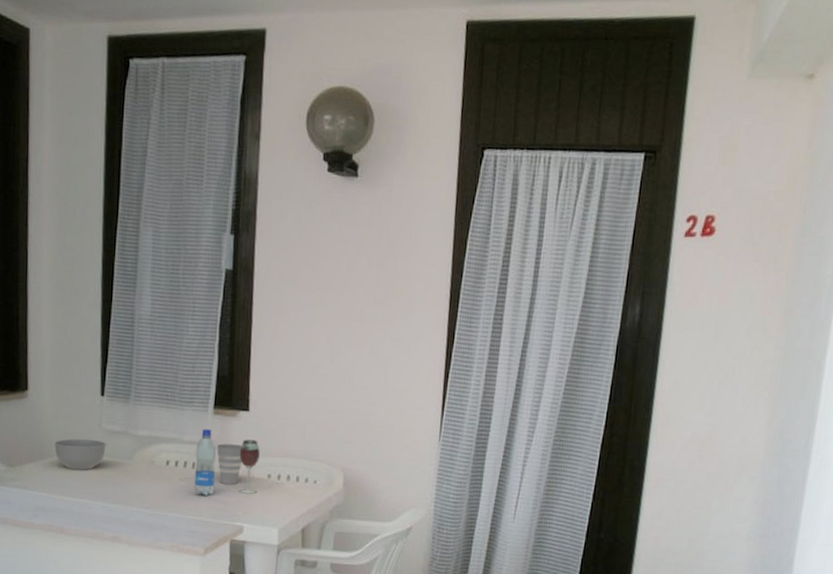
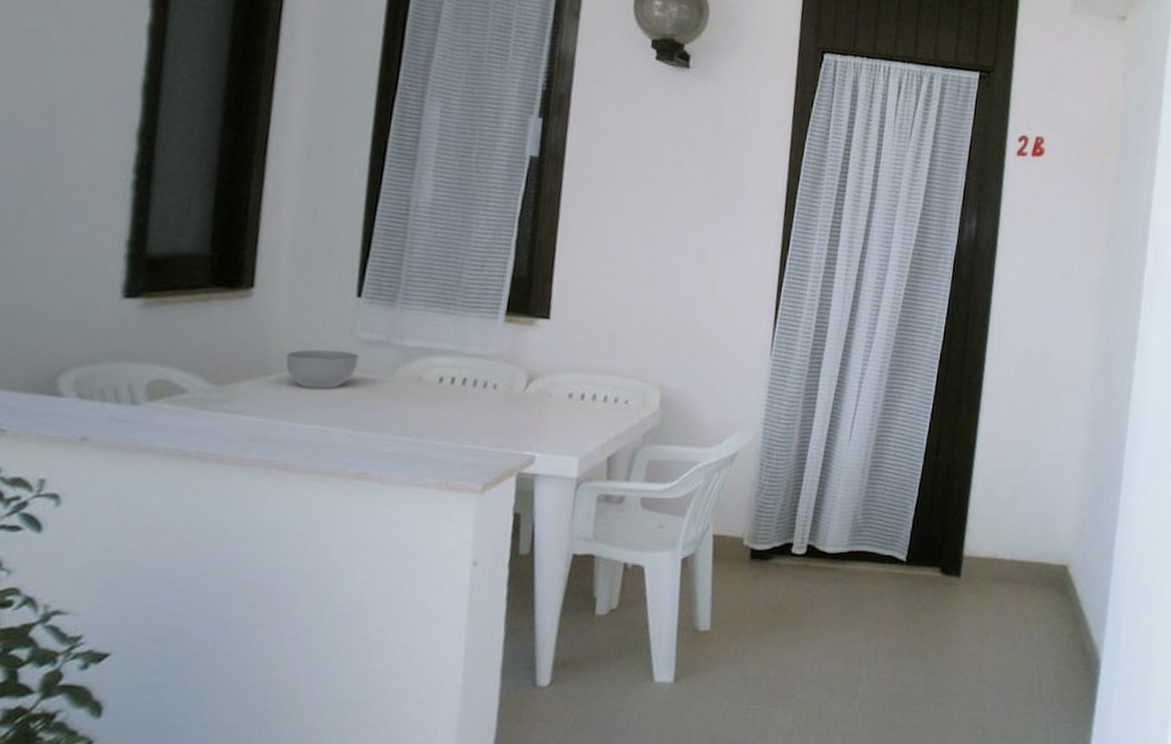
bottle: present [194,429,216,497] -> none [474,339,506,421]
cup: present [217,443,242,486] -> none [506,357,539,407]
wineglass: present [239,439,260,495] -> none [532,352,561,418]

